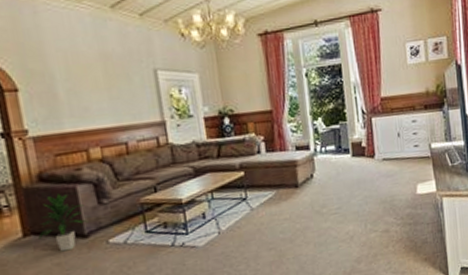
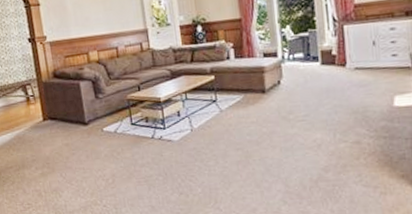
indoor plant: present [38,193,89,252] -> none [53,88,88,135]

